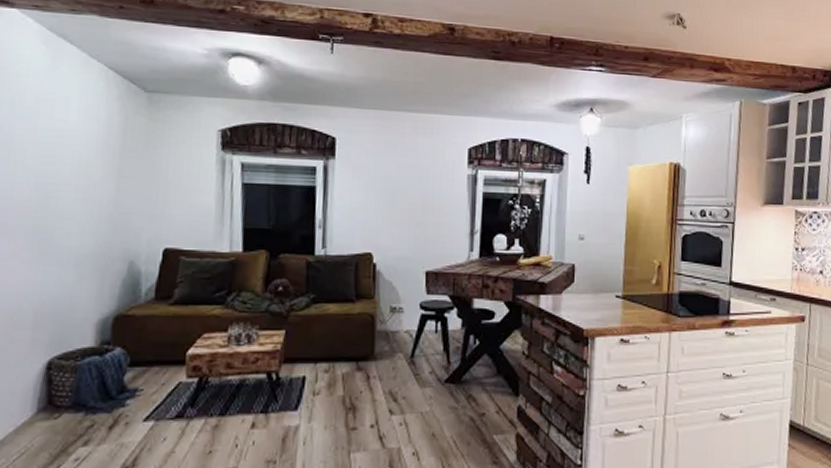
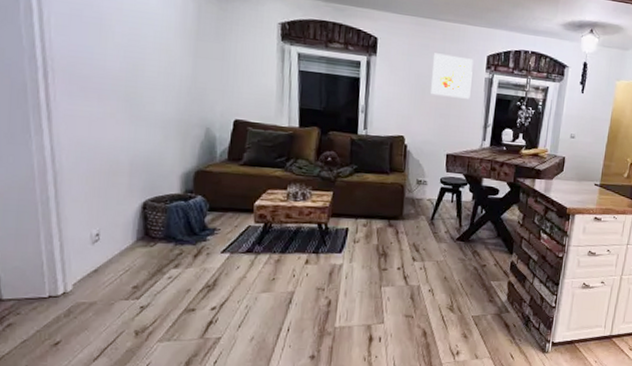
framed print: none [402,150,452,202] -> present [431,53,474,99]

